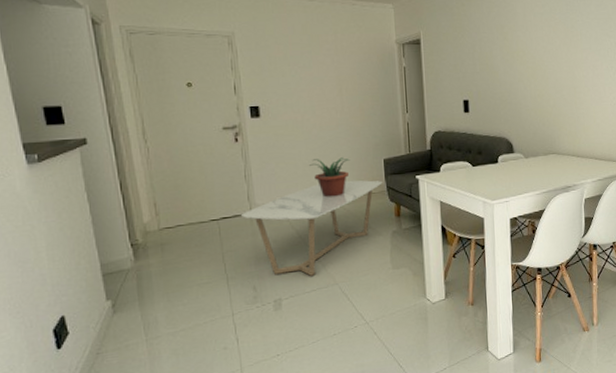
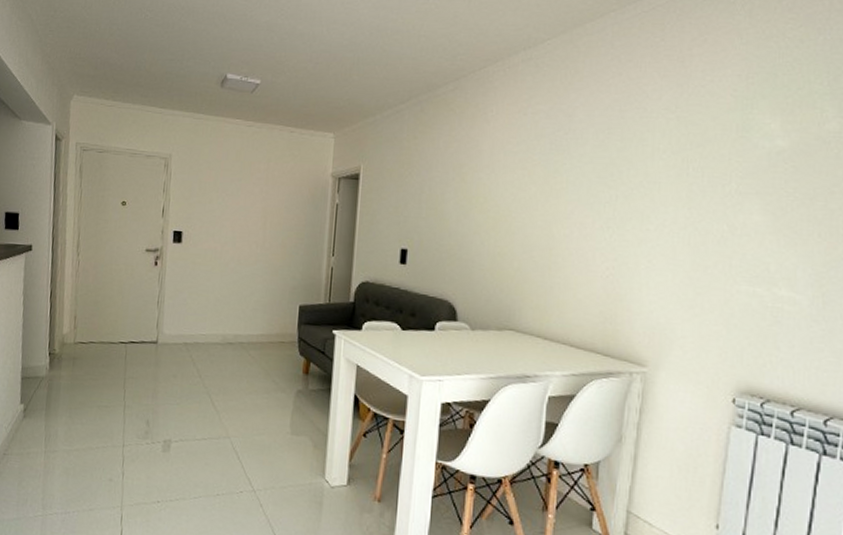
coffee table: present [241,180,382,276] -> none [148,322,294,422]
potted plant: present [309,157,350,198] -> none [221,294,263,340]

